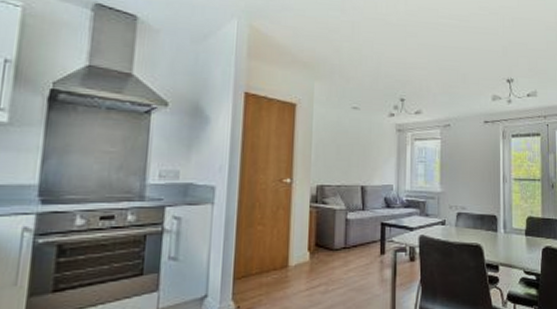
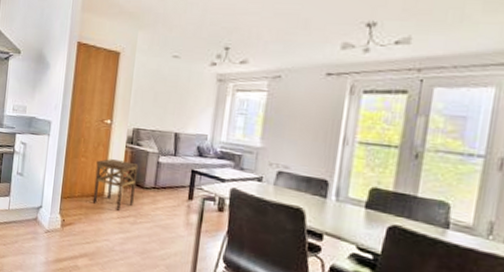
side table: none [275,223,326,281] -> present [92,159,139,211]

